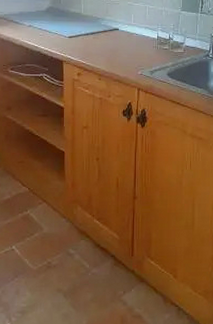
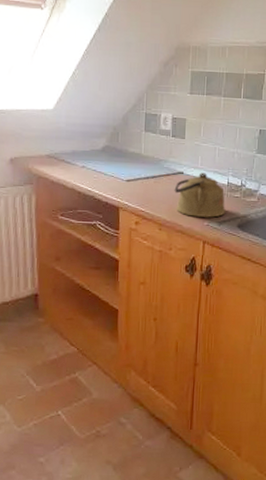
kettle: none [111,28,157,67] -> present [174,172,226,218]

